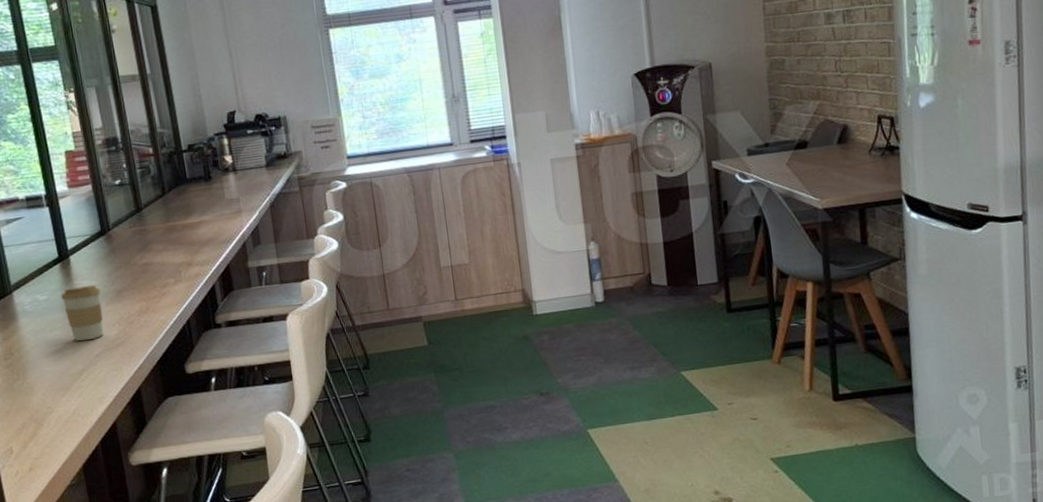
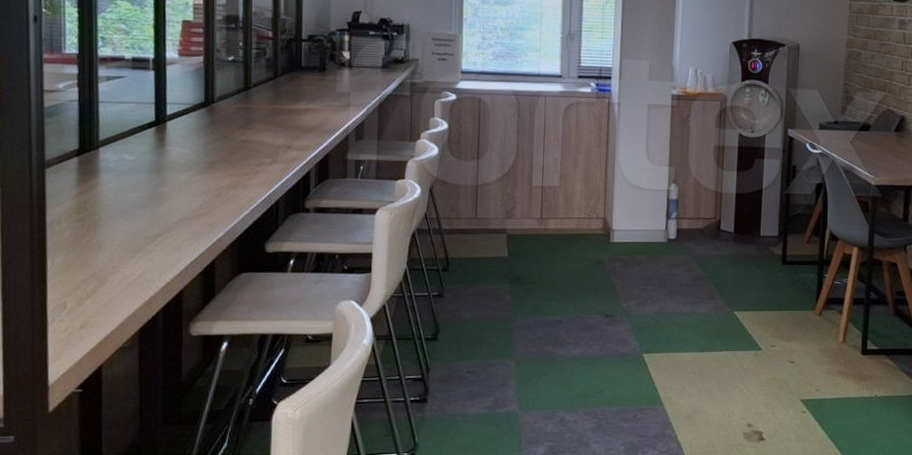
coffee cup: present [61,285,104,342] -> none [150,153,193,207]

